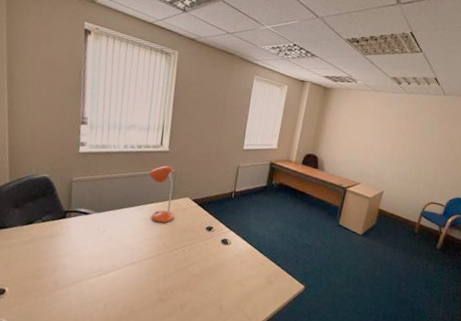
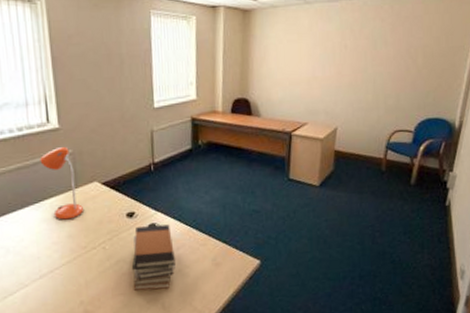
book stack: none [200,239,238,294] -> present [131,224,176,291]

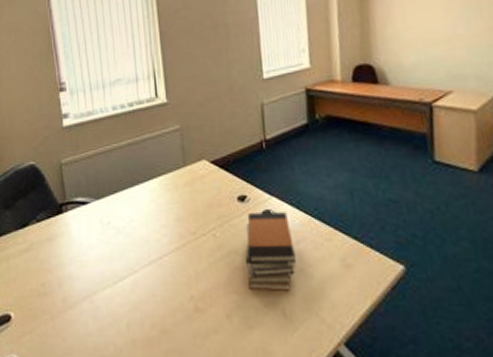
desk lamp: present [40,146,85,221] -> none [149,121,193,202]

